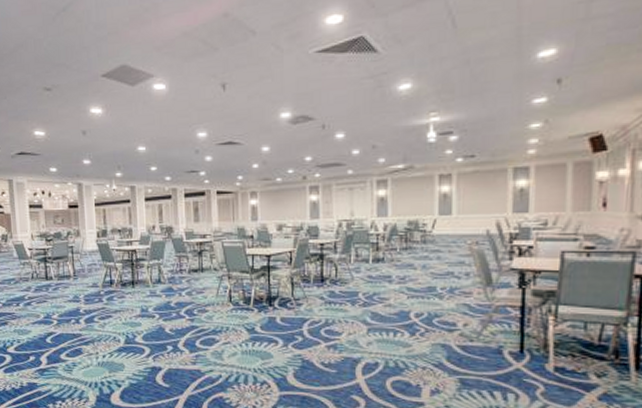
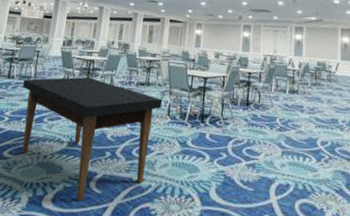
dining table: none [64,269,221,397] -> present [22,77,163,202]

